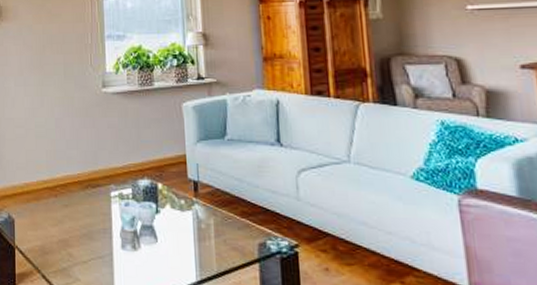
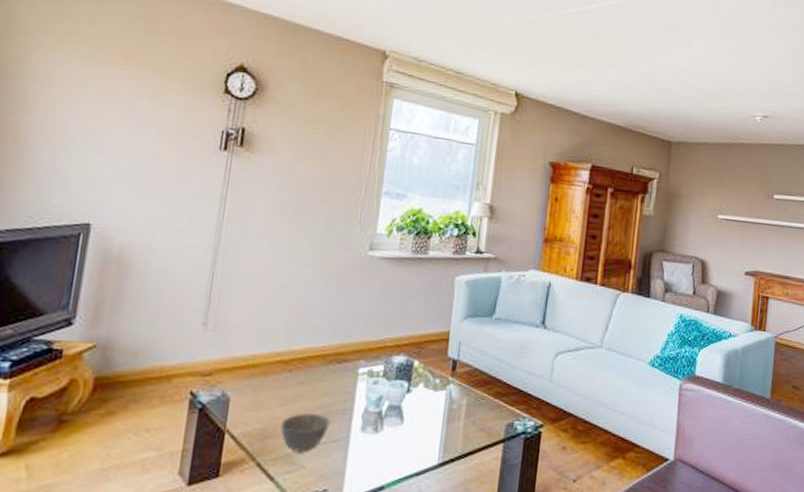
bowl: none [56,232,94,267] -> present [280,413,330,452]

